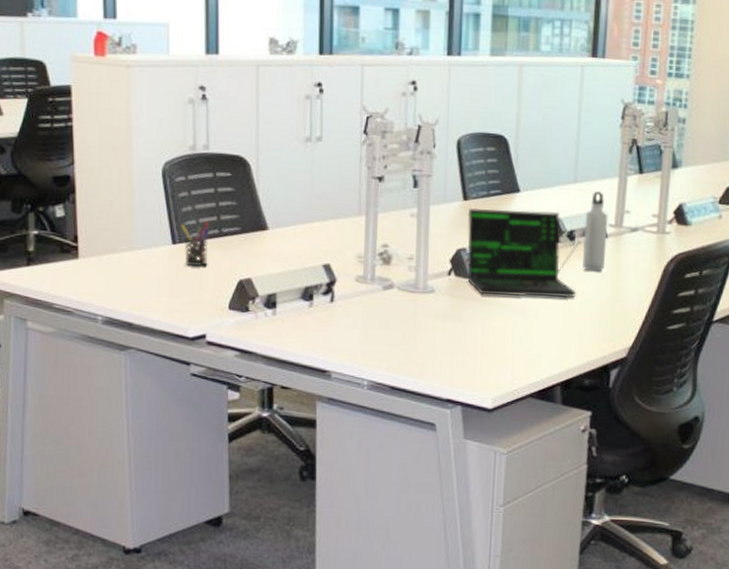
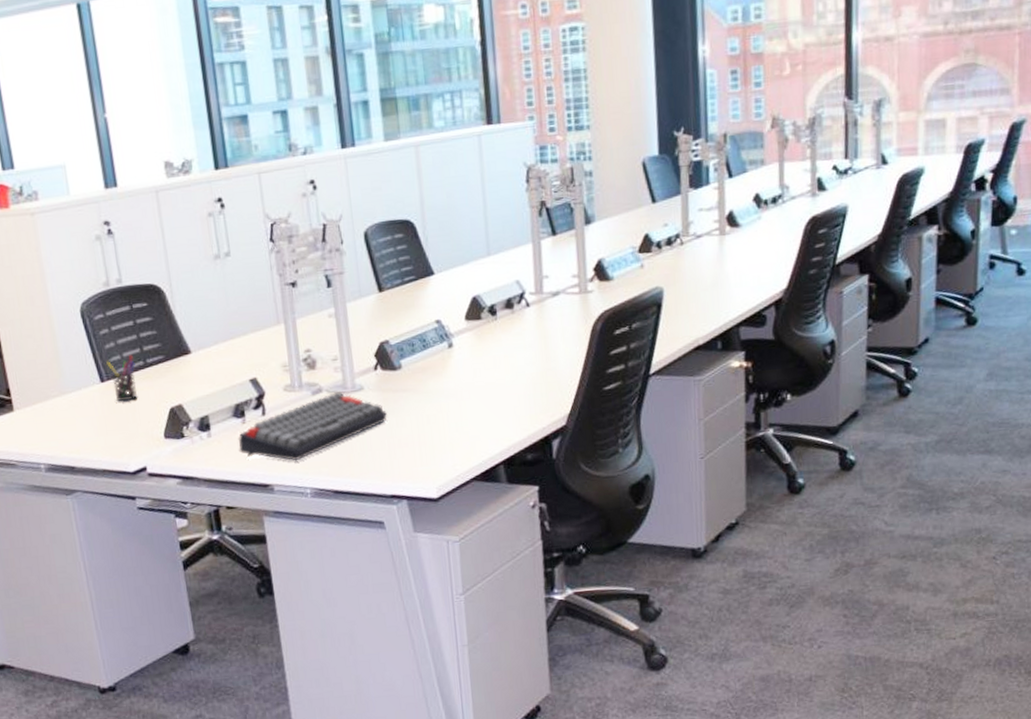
keyboard: none [302,290,454,352] -> present [238,392,387,461]
laptop: present [467,207,581,298] -> none [385,288,506,385]
water bottle: present [582,191,608,272] -> none [503,261,531,344]

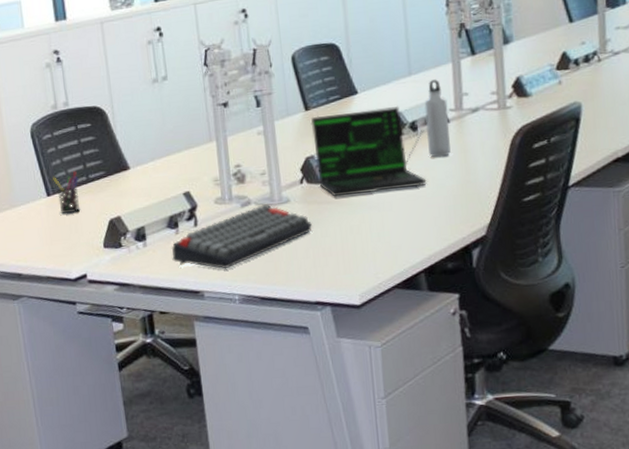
laptop: none [385,288,506,385] -> present [310,105,427,197]
water bottle: none [503,261,531,344] -> present [424,79,451,158]

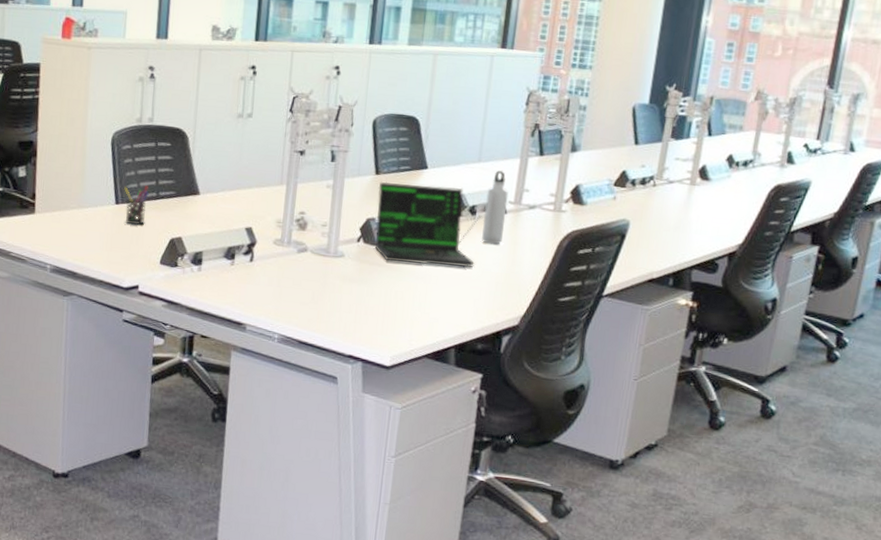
keyboard: present [171,204,312,269] -> none [223,254,360,308]

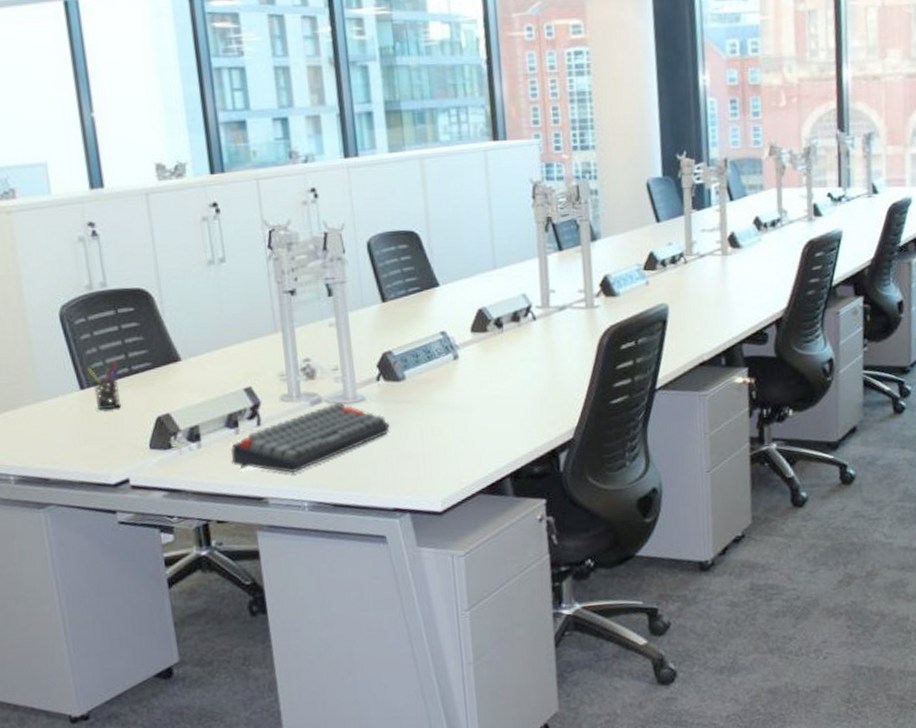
keyboard: none [223,254,360,308] -> present [230,402,390,474]
laptop: present [375,181,482,268] -> none [388,300,513,396]
water bottle: present [482,170,509,245] -> none [510,274,537,356]

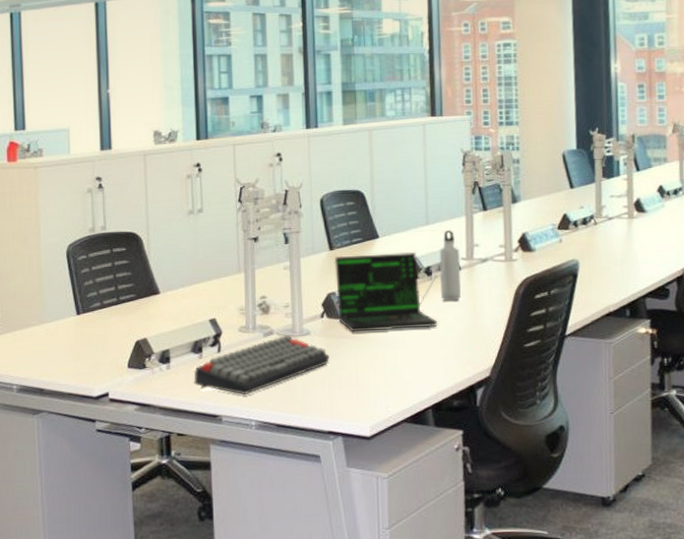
pen holder: present [87,361,122,410] -> none [84,292,109,333]
laptop: none [388,300,513,396] -> present [334,251,438,332]
water bottle: none [510,274,537,356] -> present [439,230,461,302]

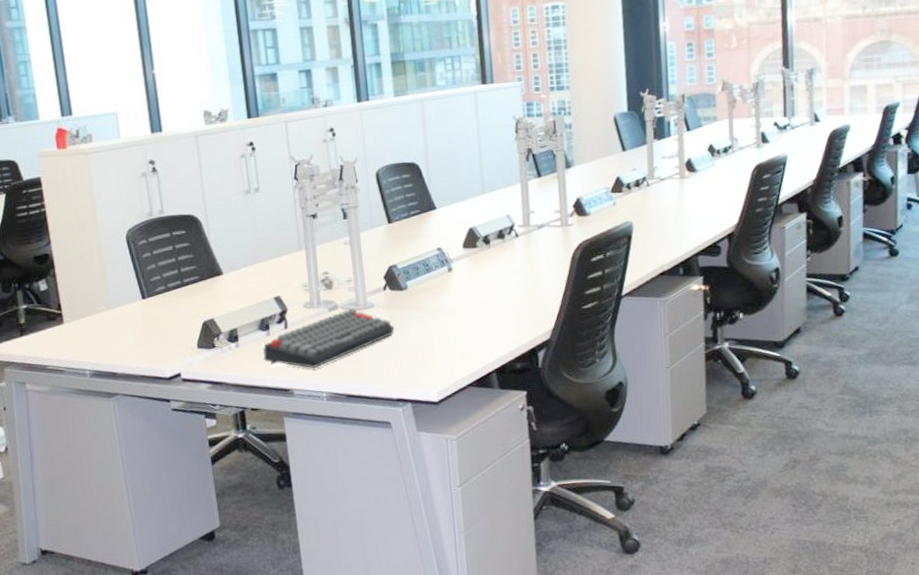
laptop: present [334,251,438,332] -> none [393,221,498,303]
water bottle: present [439,230,461,302] -> none [496,198,519,268]

